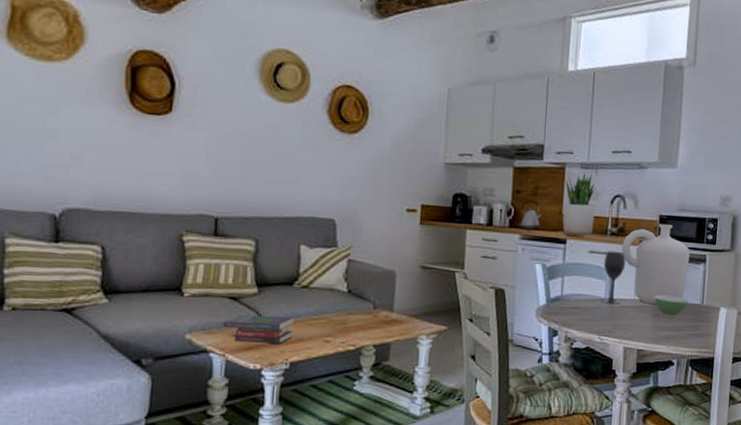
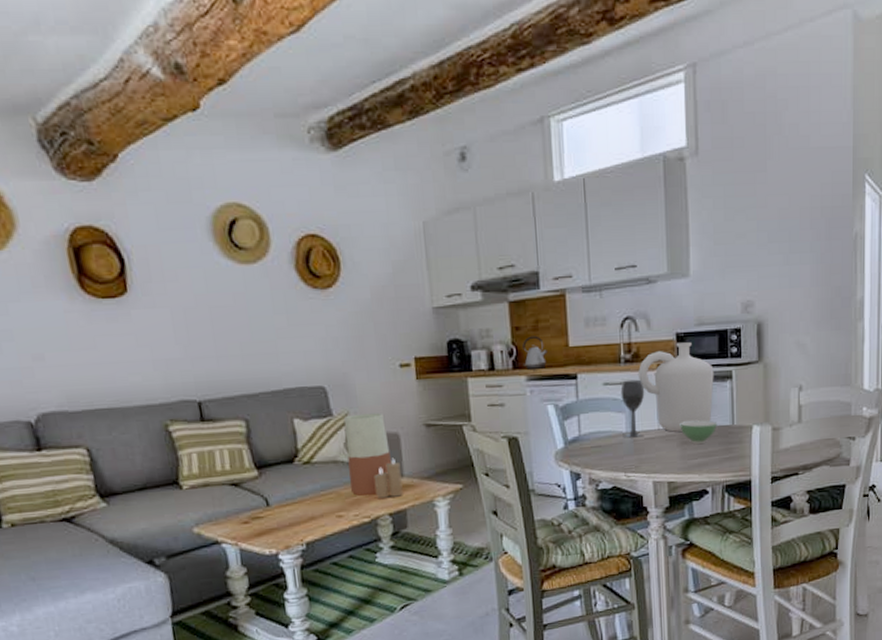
books: present [223,315,294,344] -> none [229,496,303,529]
vase: none [342,248,385,326] -> present [343,412,391,497]
candle: none [364,293,392,330] -> present [373,457,403,498]
planter: present [562,173,597,237] -> none [567,297,605,369]

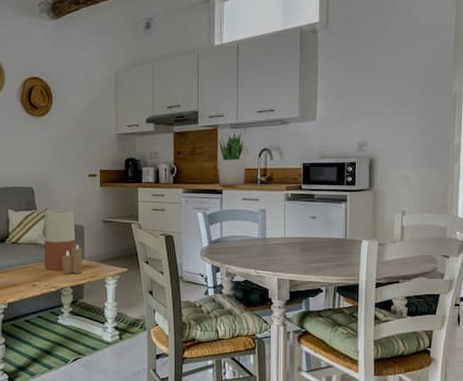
kettle: present [522,335,547,371] -> none [181,159,201,185]
planter: none [567,297,605,369] -> present [218,132,246,186]
wine glass: present [620,379,645,438] -> none [255,197,275,243]
water jug: present [637,342,714,433] -> none [270,171,332,241]
bowl: present [680,420,718,445] -> none [302,233,333,252]

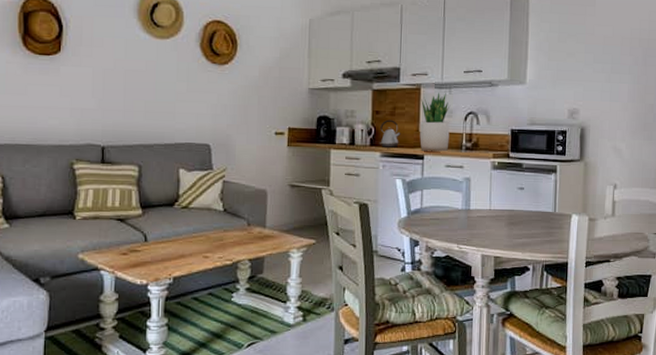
vase: present [44,209,76,272] -> none [219,170,257,242]
candle: present [62,244,83,274] -> none [239,210,264,245]
kettle: none [181,159,201,185] -> present [379,119,401,149]

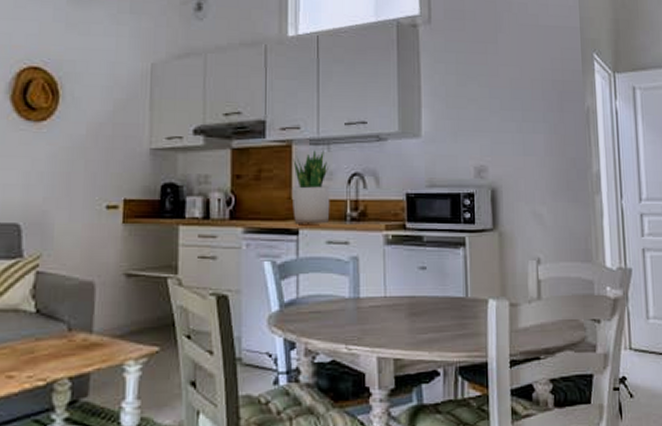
kettle: present [379,119,401,149] -> none [241,185,268,222]

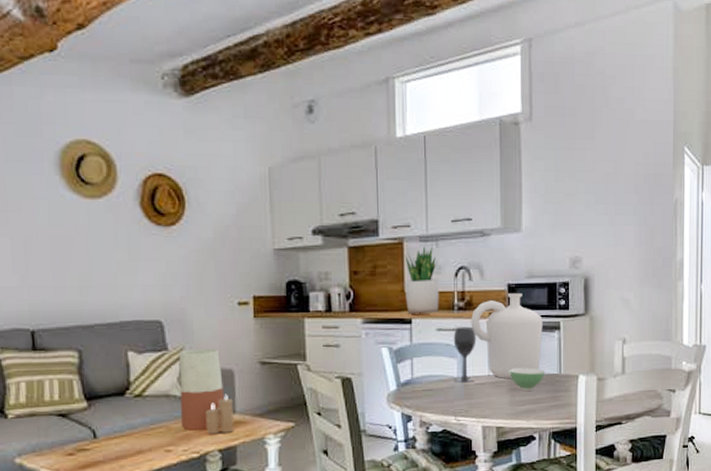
vase: none [29,257,82,354] -> present [178,348,224,432]
candle: none [57,310,91,357] -> present [205,394,234,434]
wine glass: none [345,240,371,305] -> present [453,326,477,383]
water jug: none [364,204,446,302] -> present [470,293,543,379]
bowl: none [408,290,450,317] -> present [509,368,546,392]

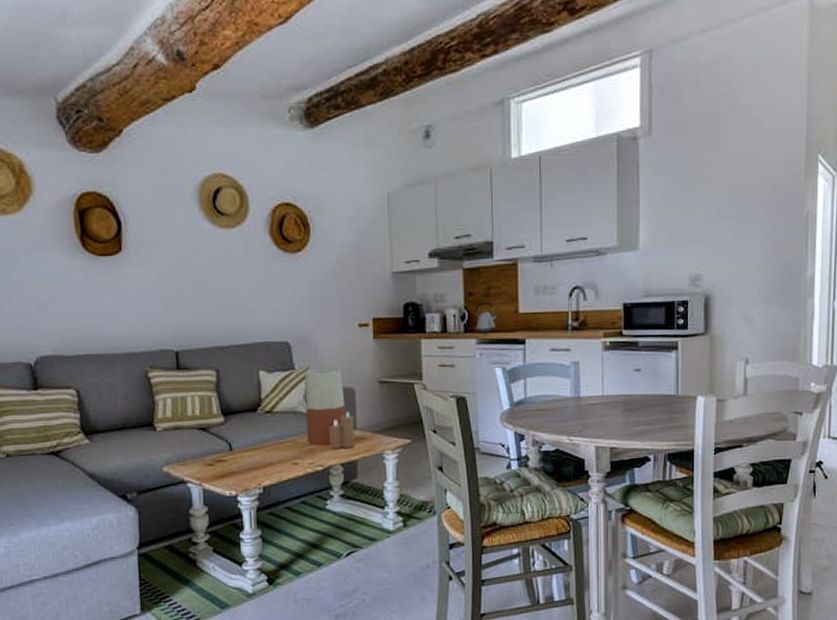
kettle: none [359,280,384,314] -> present [474,301,498,334]
planter: present [405,246,439,314] -> none [519,267,553,335]
wine glass: present [453,326,477,383] -> none [567,346,591,403]
water jug: present [470,293,543,379] -> none [584,313,660,400]
bowl: present [509,368,546,392] -> none [624,389,662,413]

